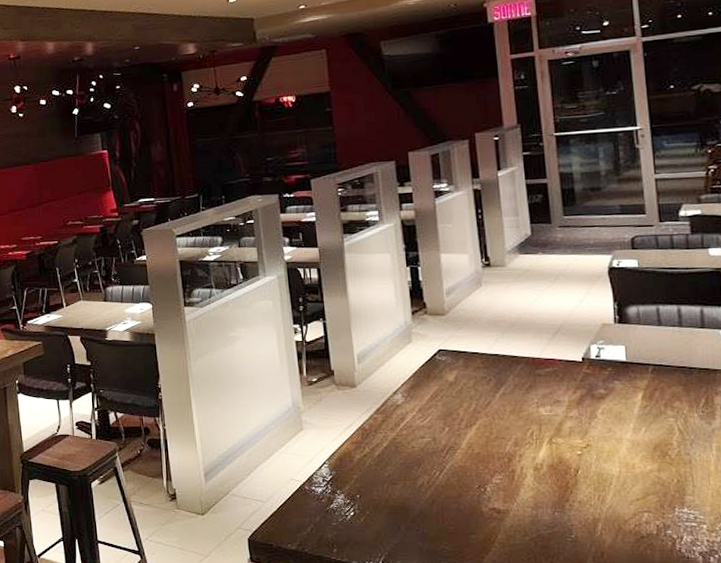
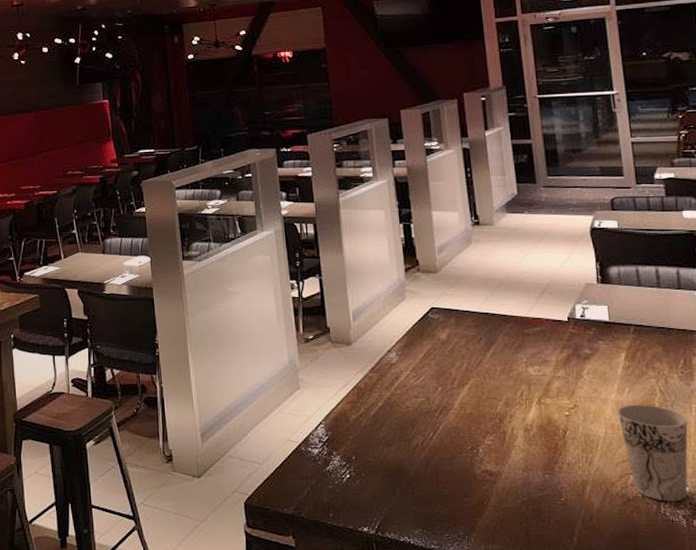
cup: none [632,443,707,539] -> present [616,404,688,502]

